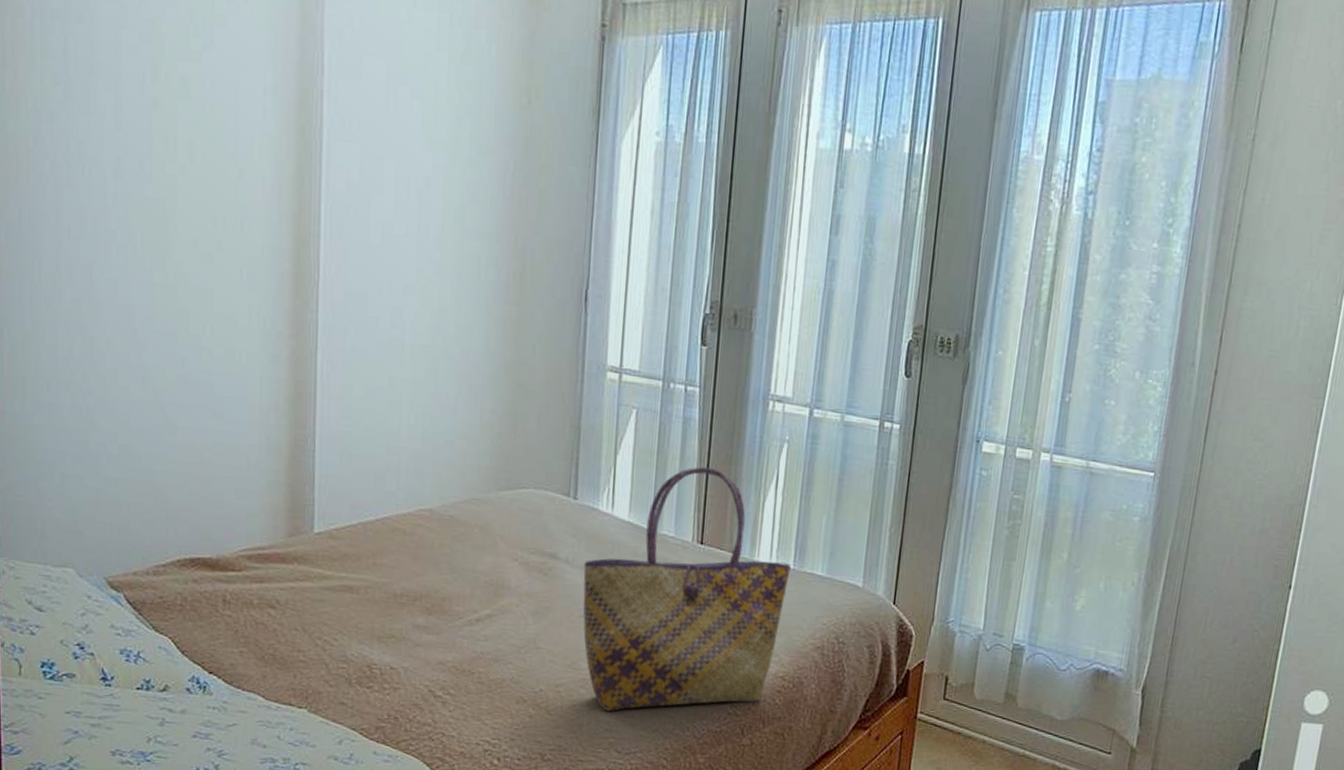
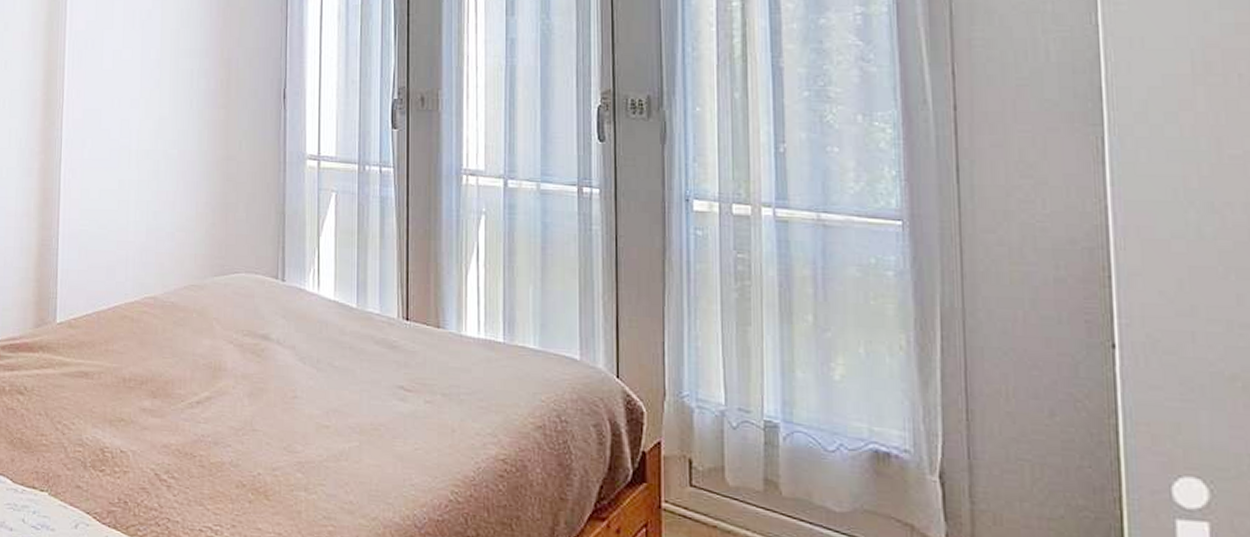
tote bag: present [583,467,791,712] -> none [294,243,501,498]

